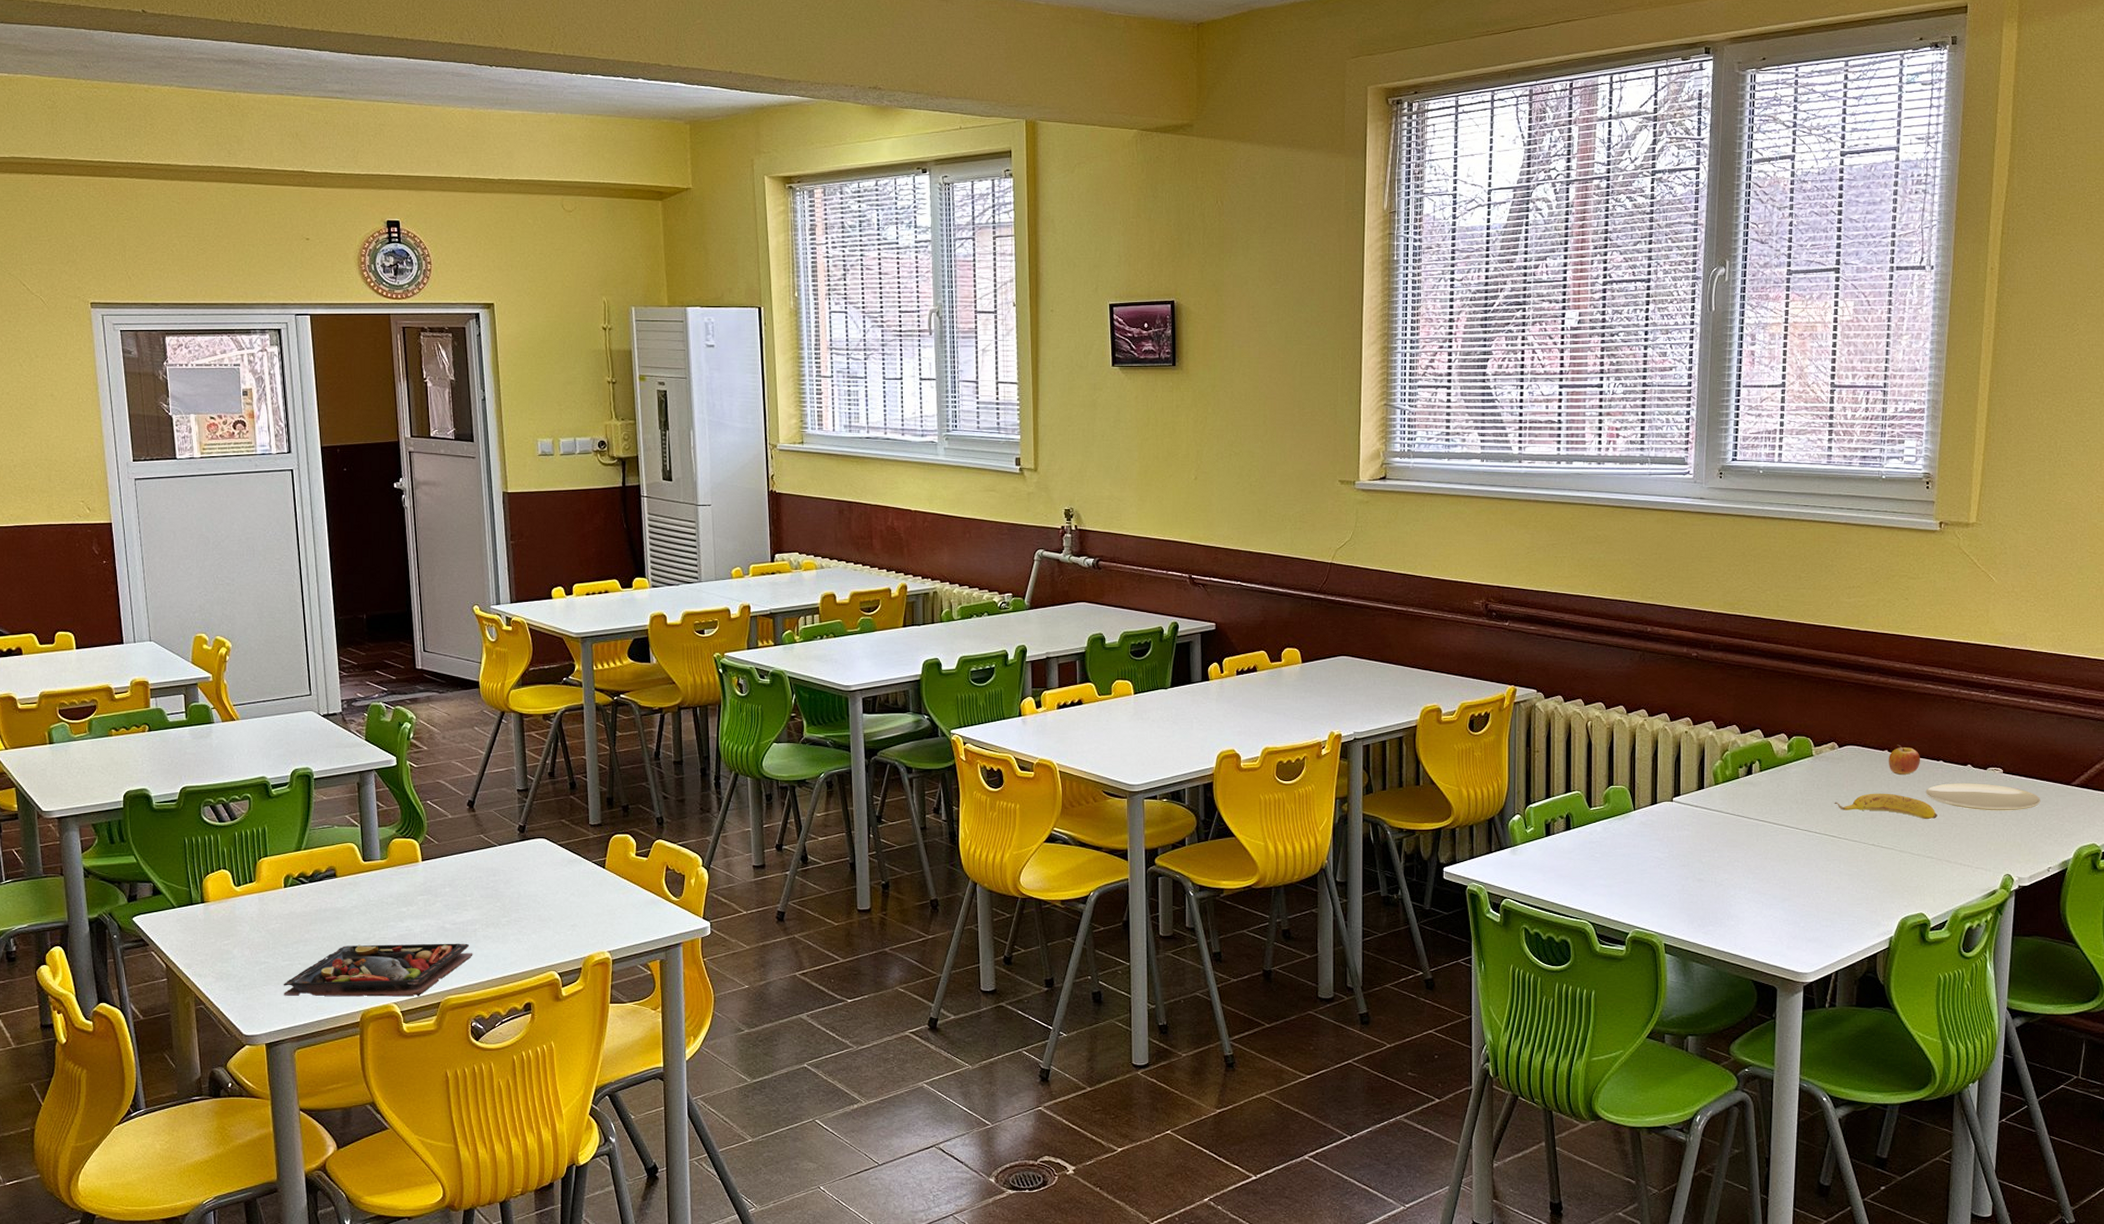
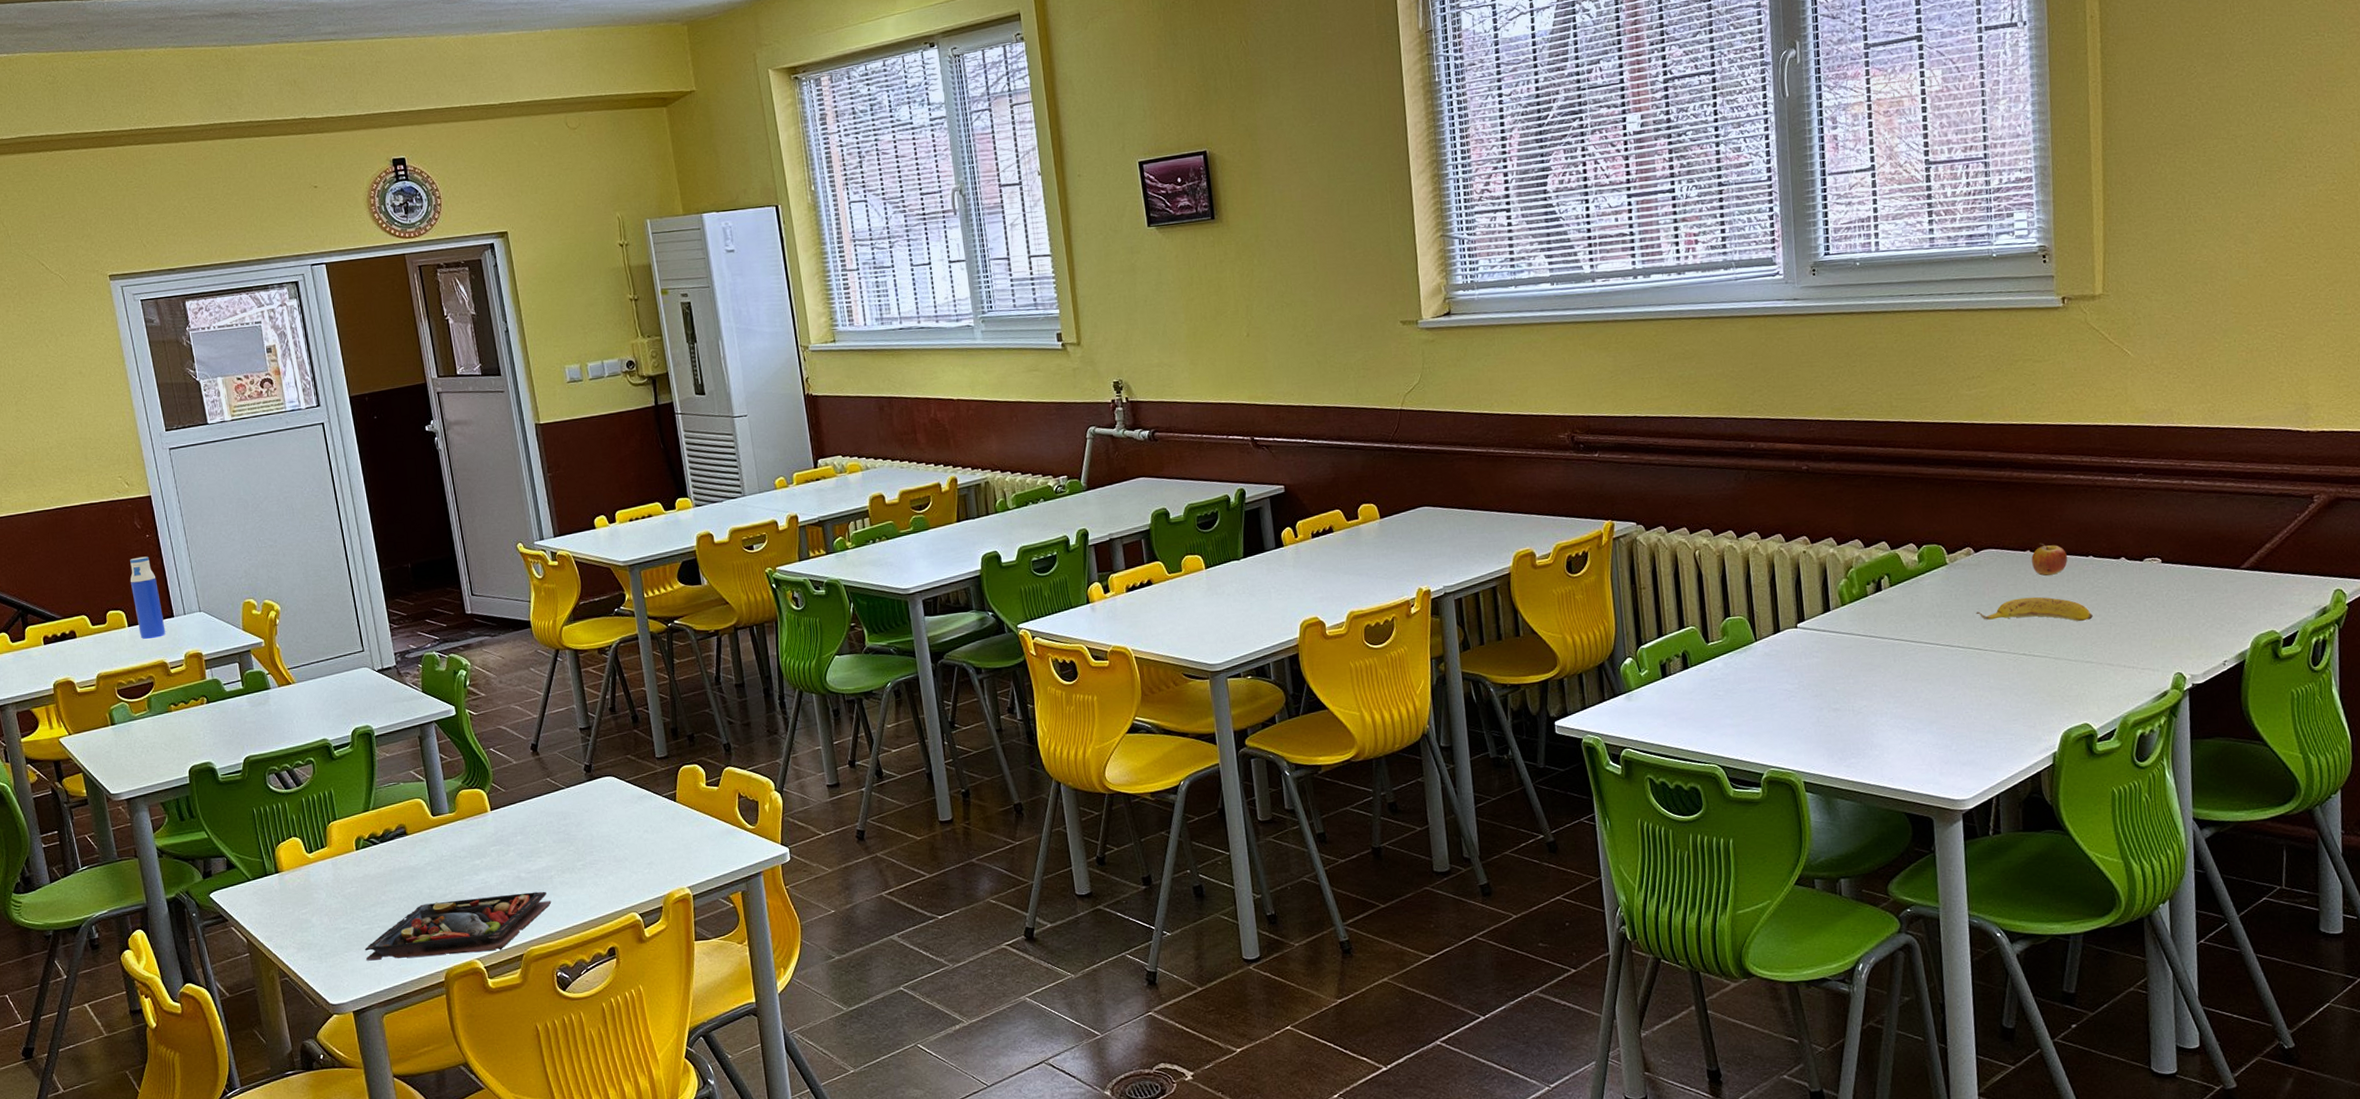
water bottle: none [82,582,114,662] -> present [130,556,166,639]
plate: present [1926,783,2041,811] -> none [2076,576,2208,606]

